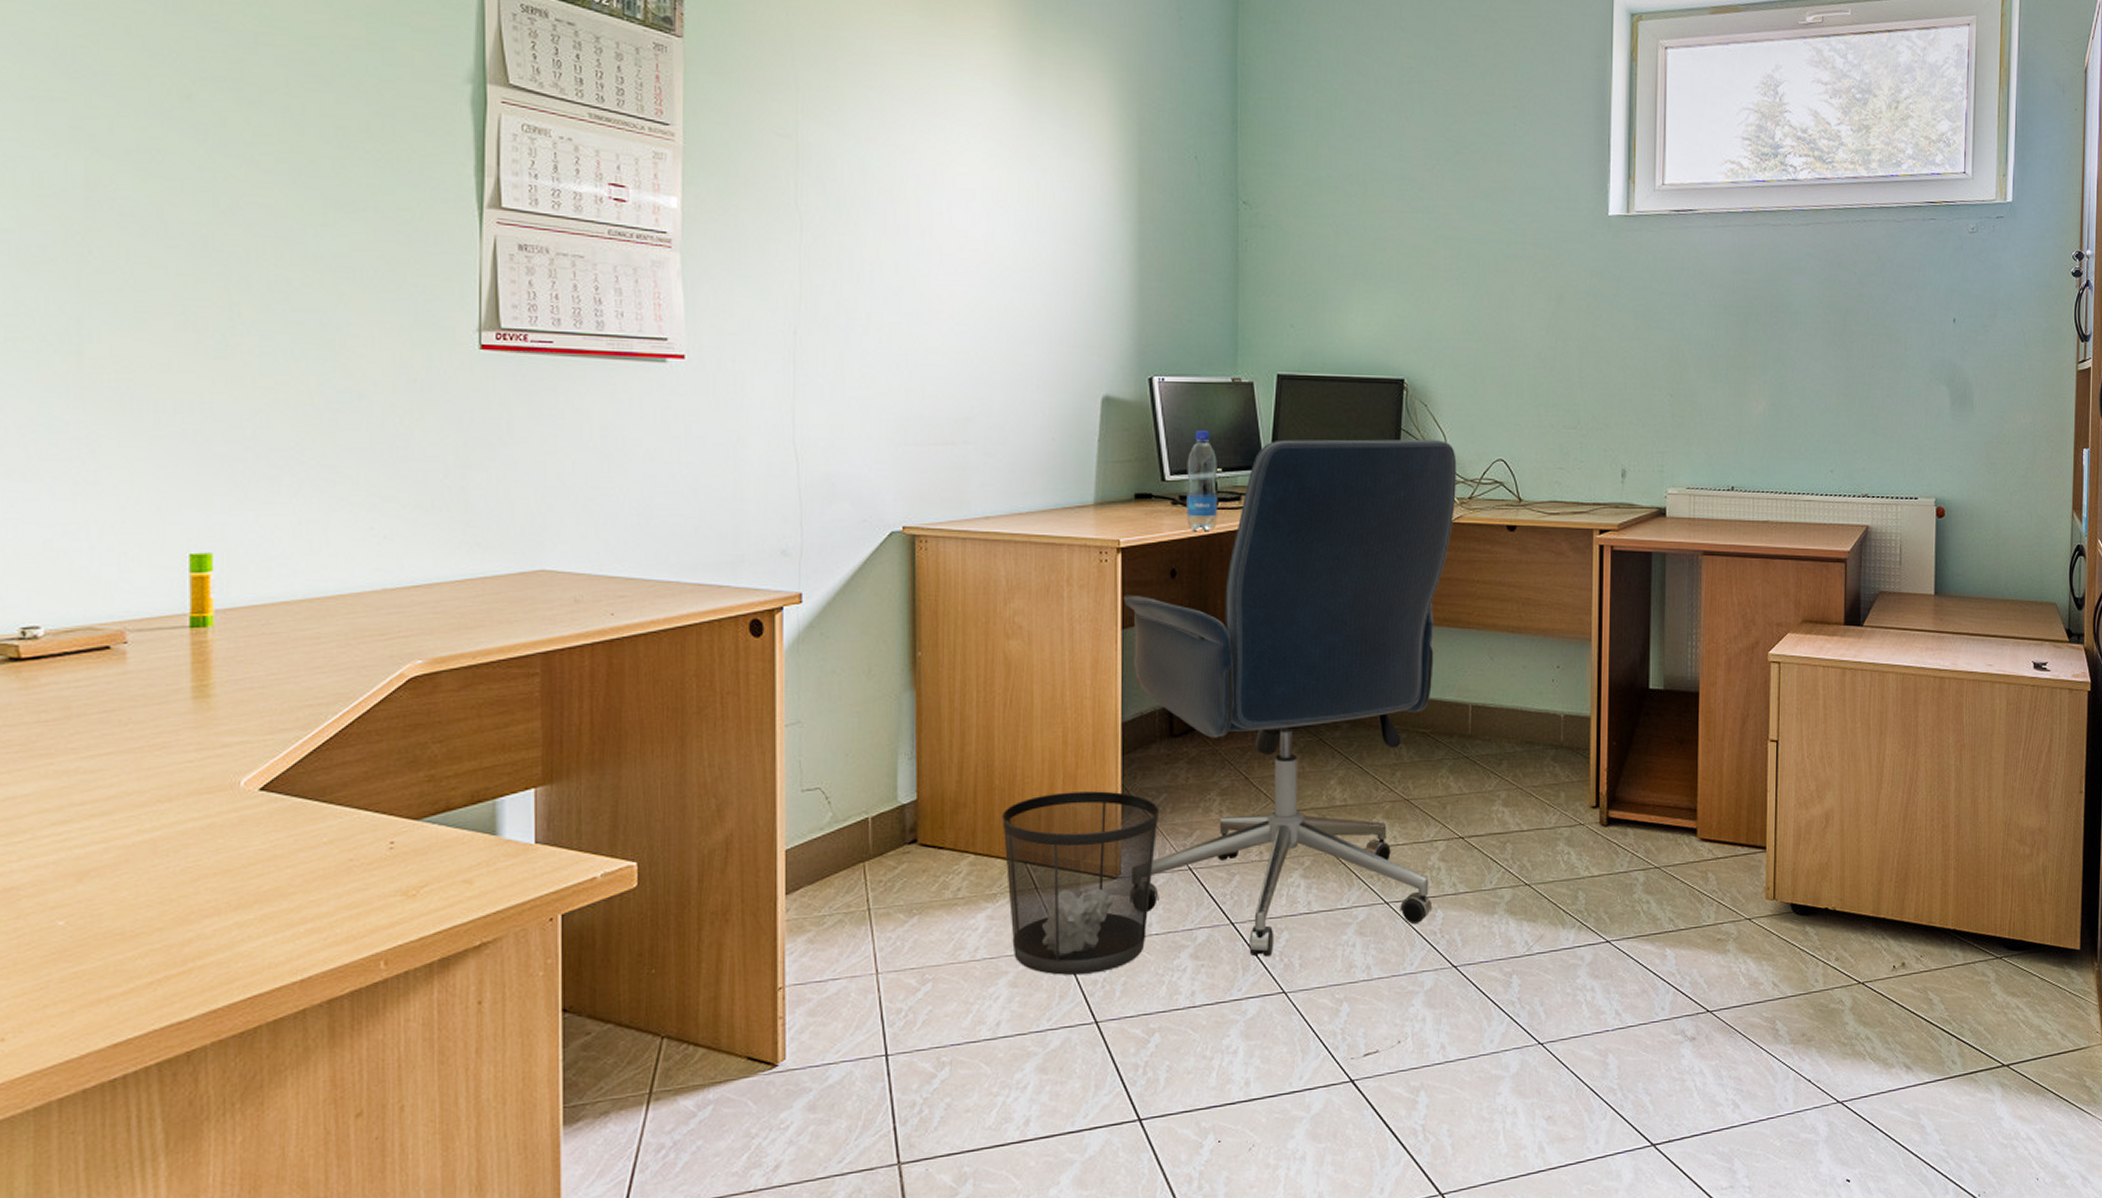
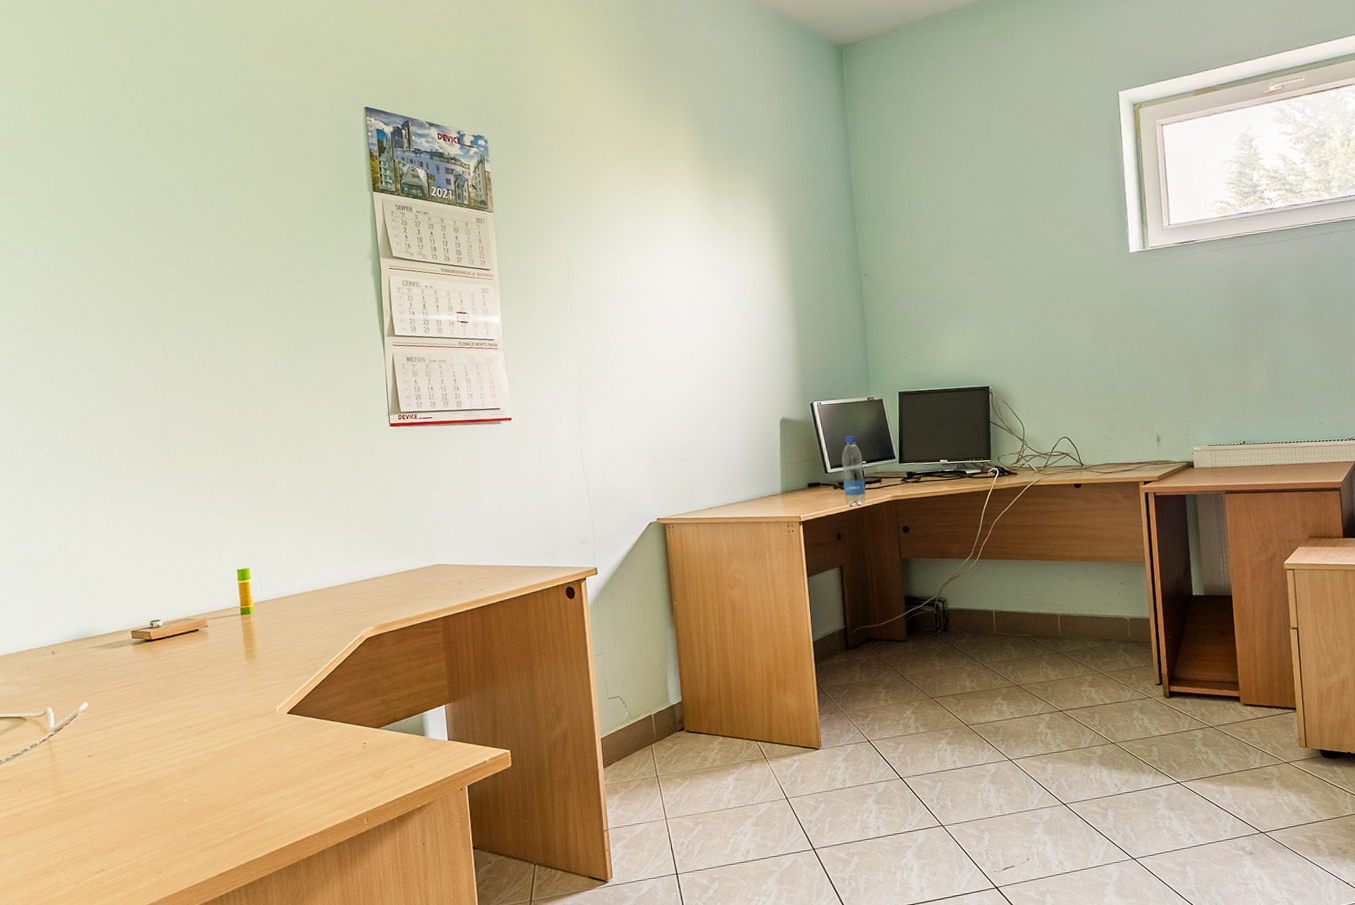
waste bin: present [1002,791,1160,975] -> none [738,689,844,817]
office chair: present [1124,439,1457,957] -> none [807,427,1044,801]

